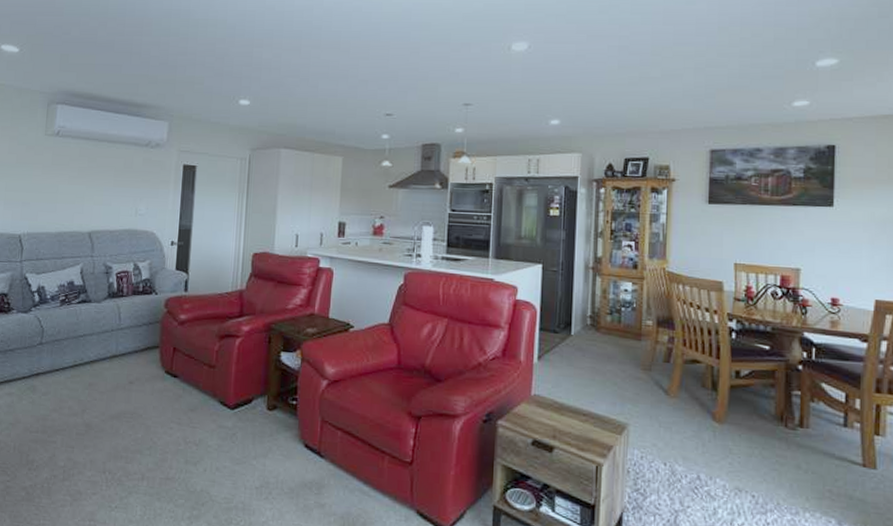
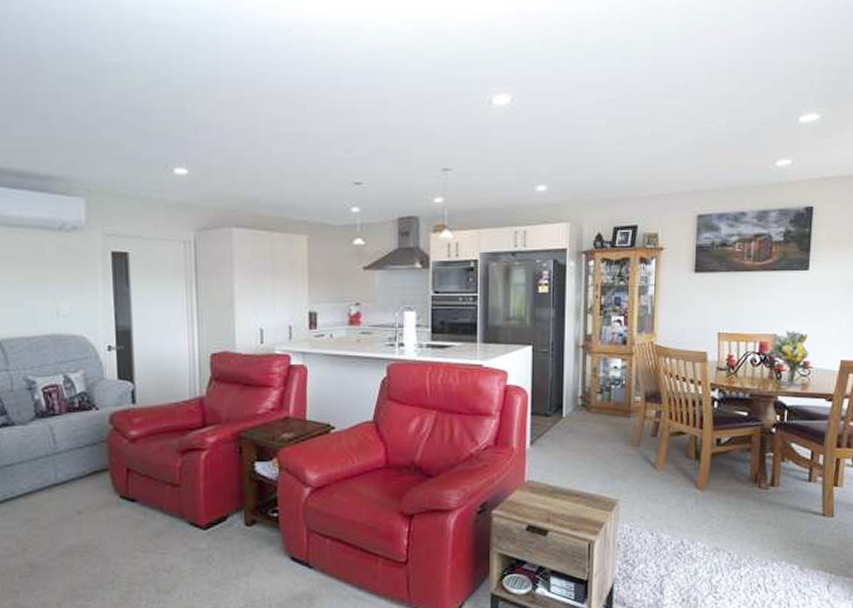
bouquet: none [787,264,838,323] -> present [764,329,809,386]

